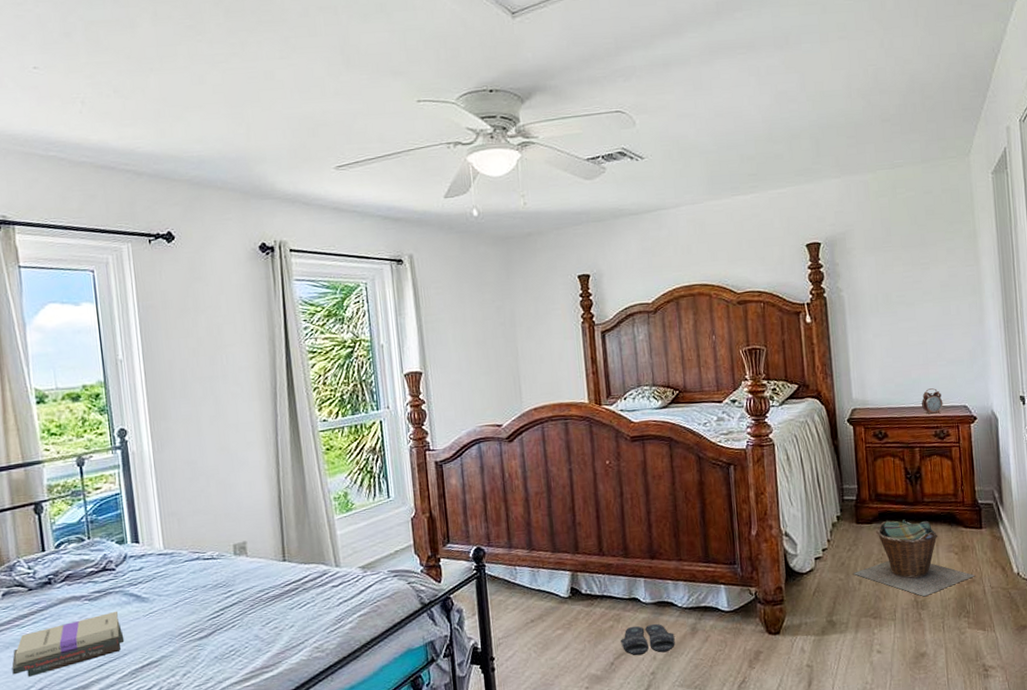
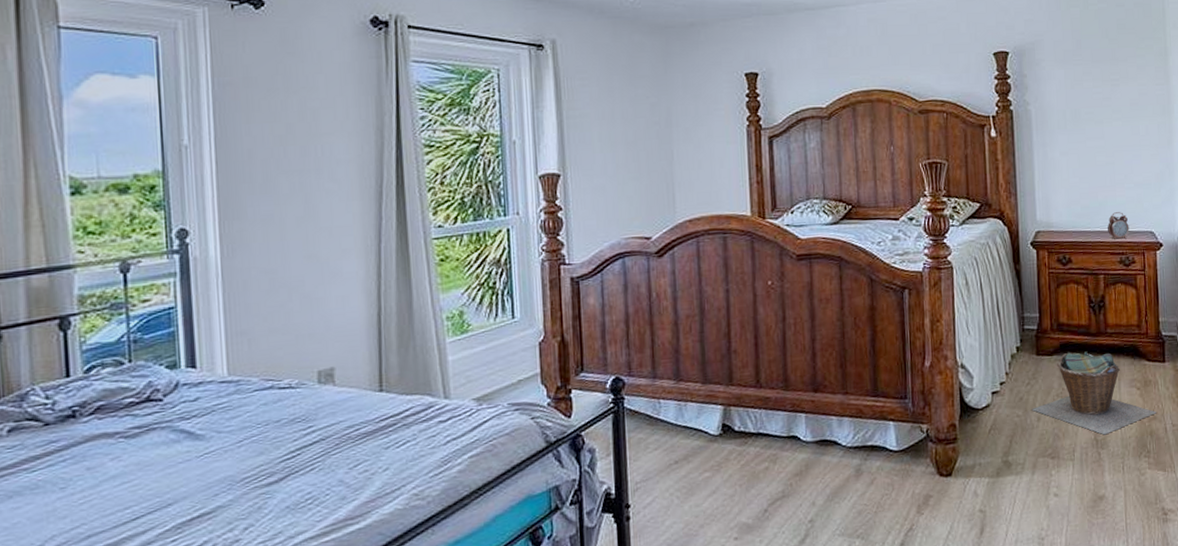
books: present [11,611,125,677] -> none [14,450,170,534]
slippers: present [621,623,675,655] -> none [776,464,837,501]

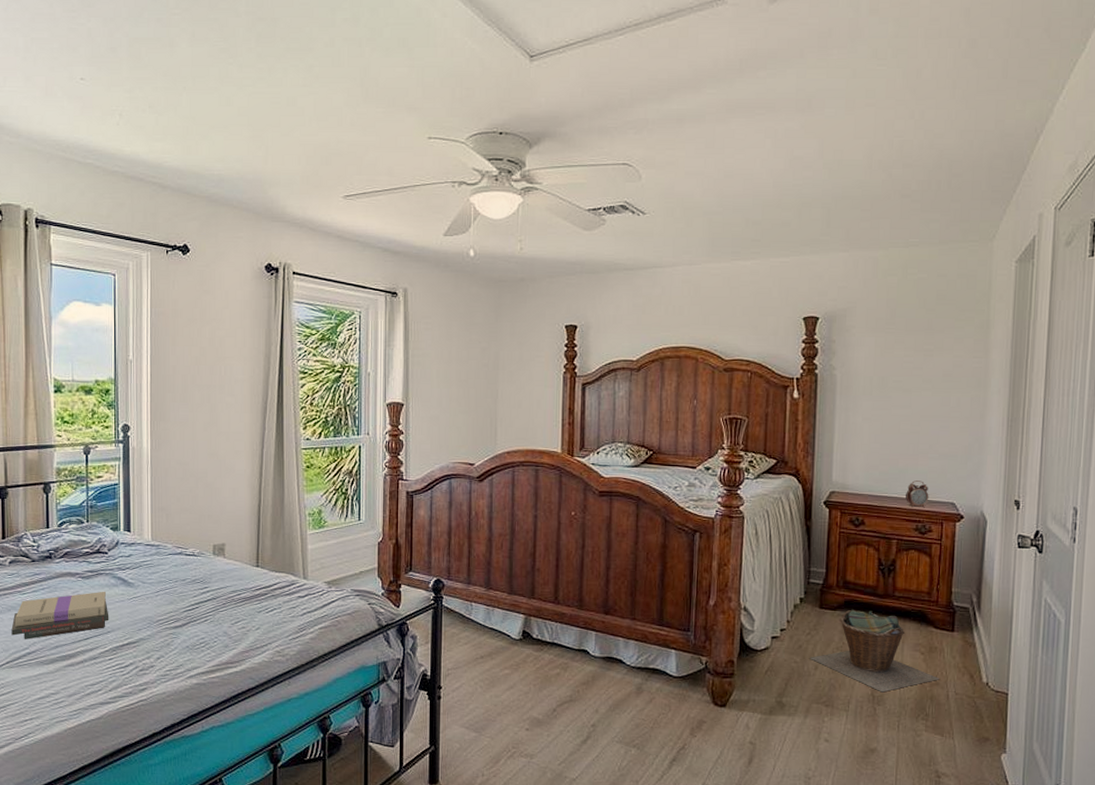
books: none [14,450,170,534] -> present [11,591,109,639]

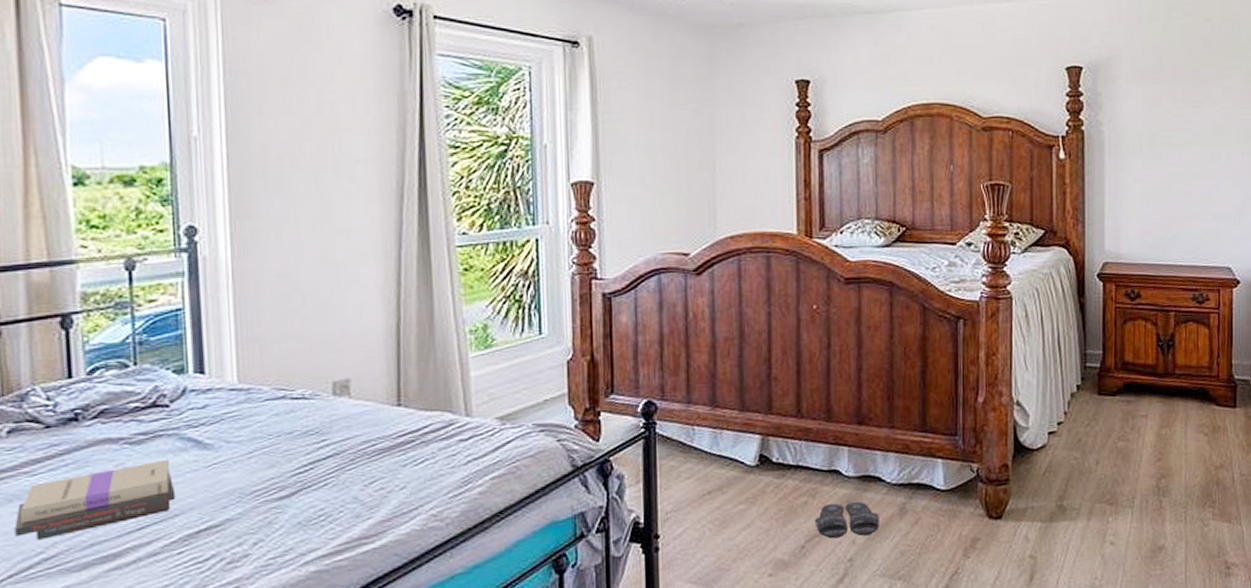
slippers: none [565,677,619,707] -> present [815,501,879,538]
laundry basket: present [809,609,939,693] -> none [1090,392,1224,482]
alarm clock: present [906,480,929,508] -> none [1181,245,1205,275]

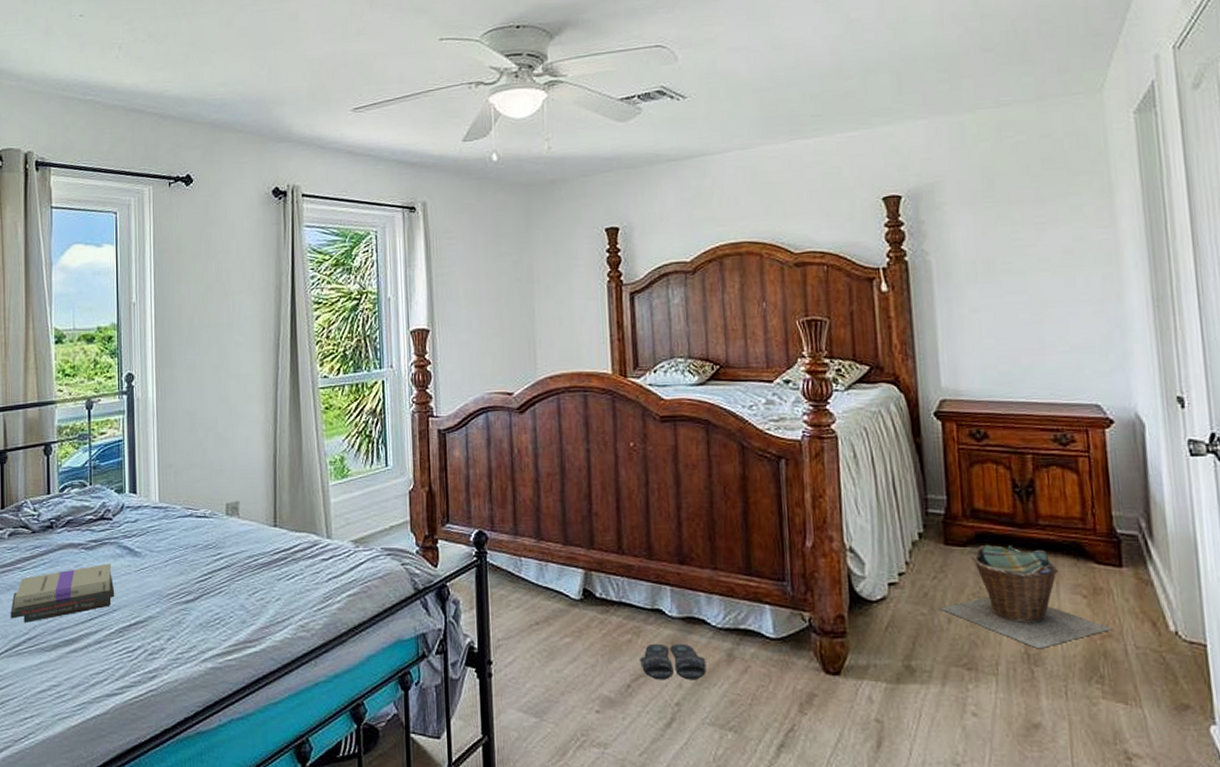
laundry basket: none [1090,392,1224,482] -> present [939,544,1112,649]

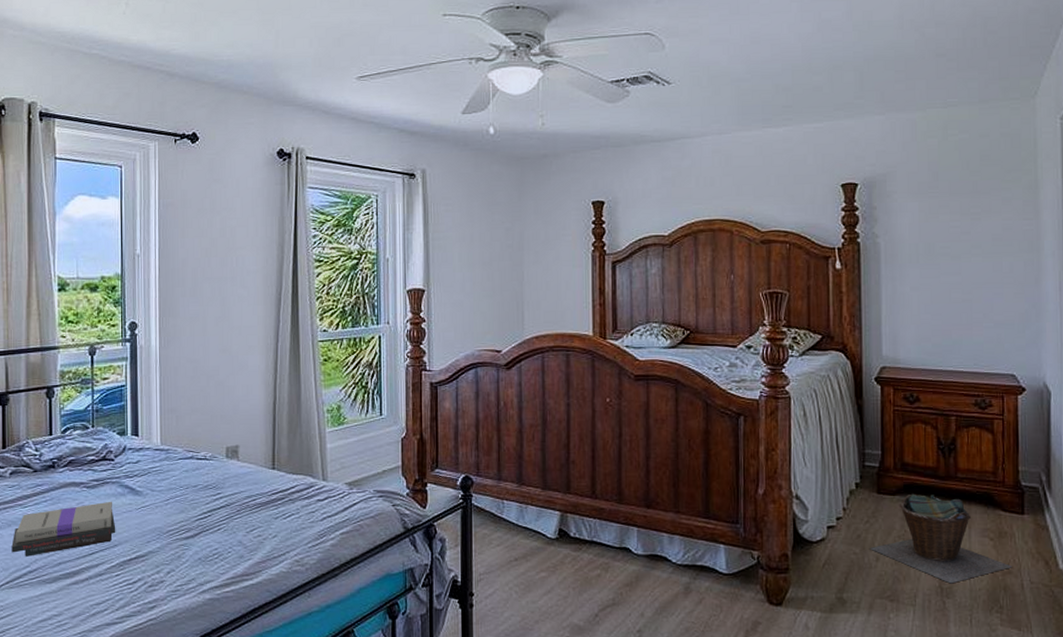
slippers: present [640,643,707,680] -> none [607,577,666,610]

